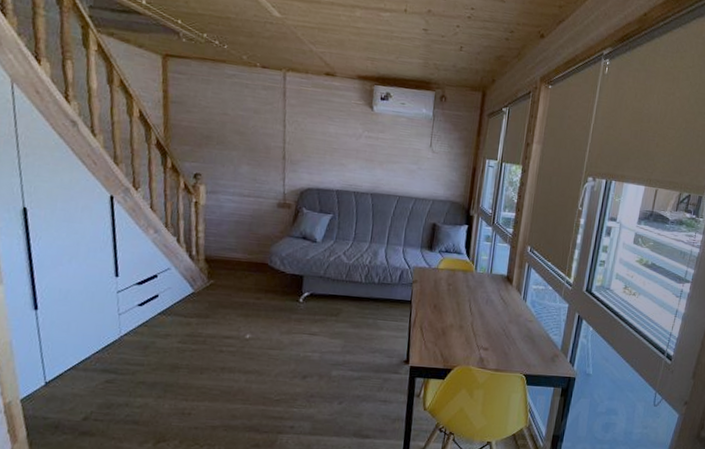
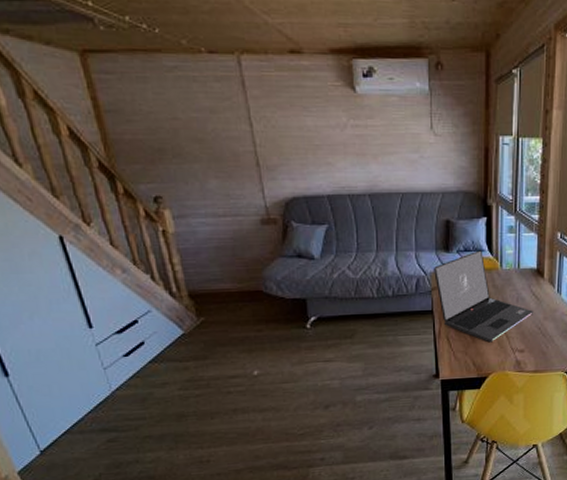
laptop: none [416,253,500,337] -> present [434,250,533,343]

